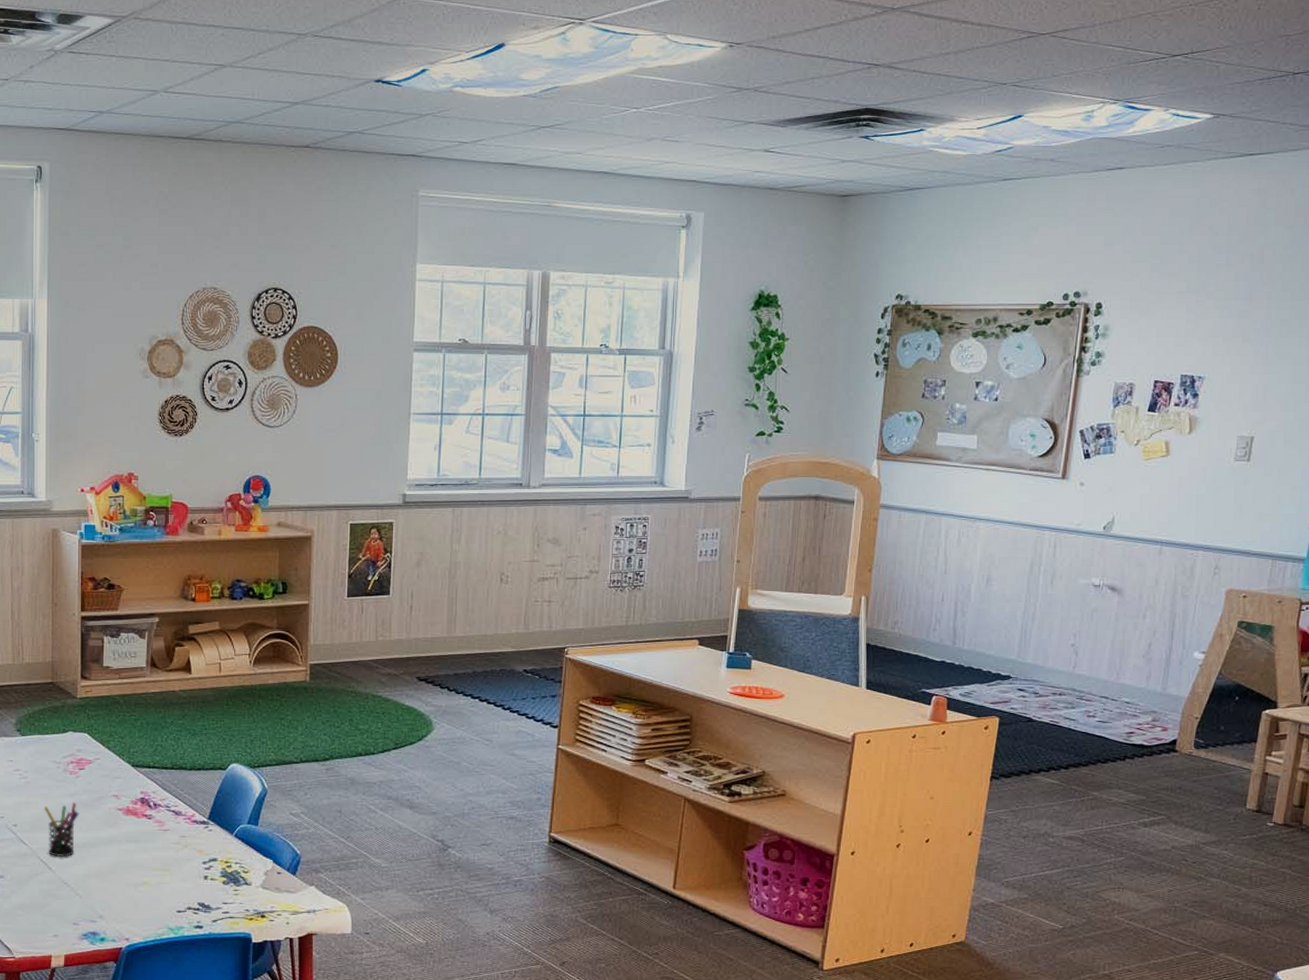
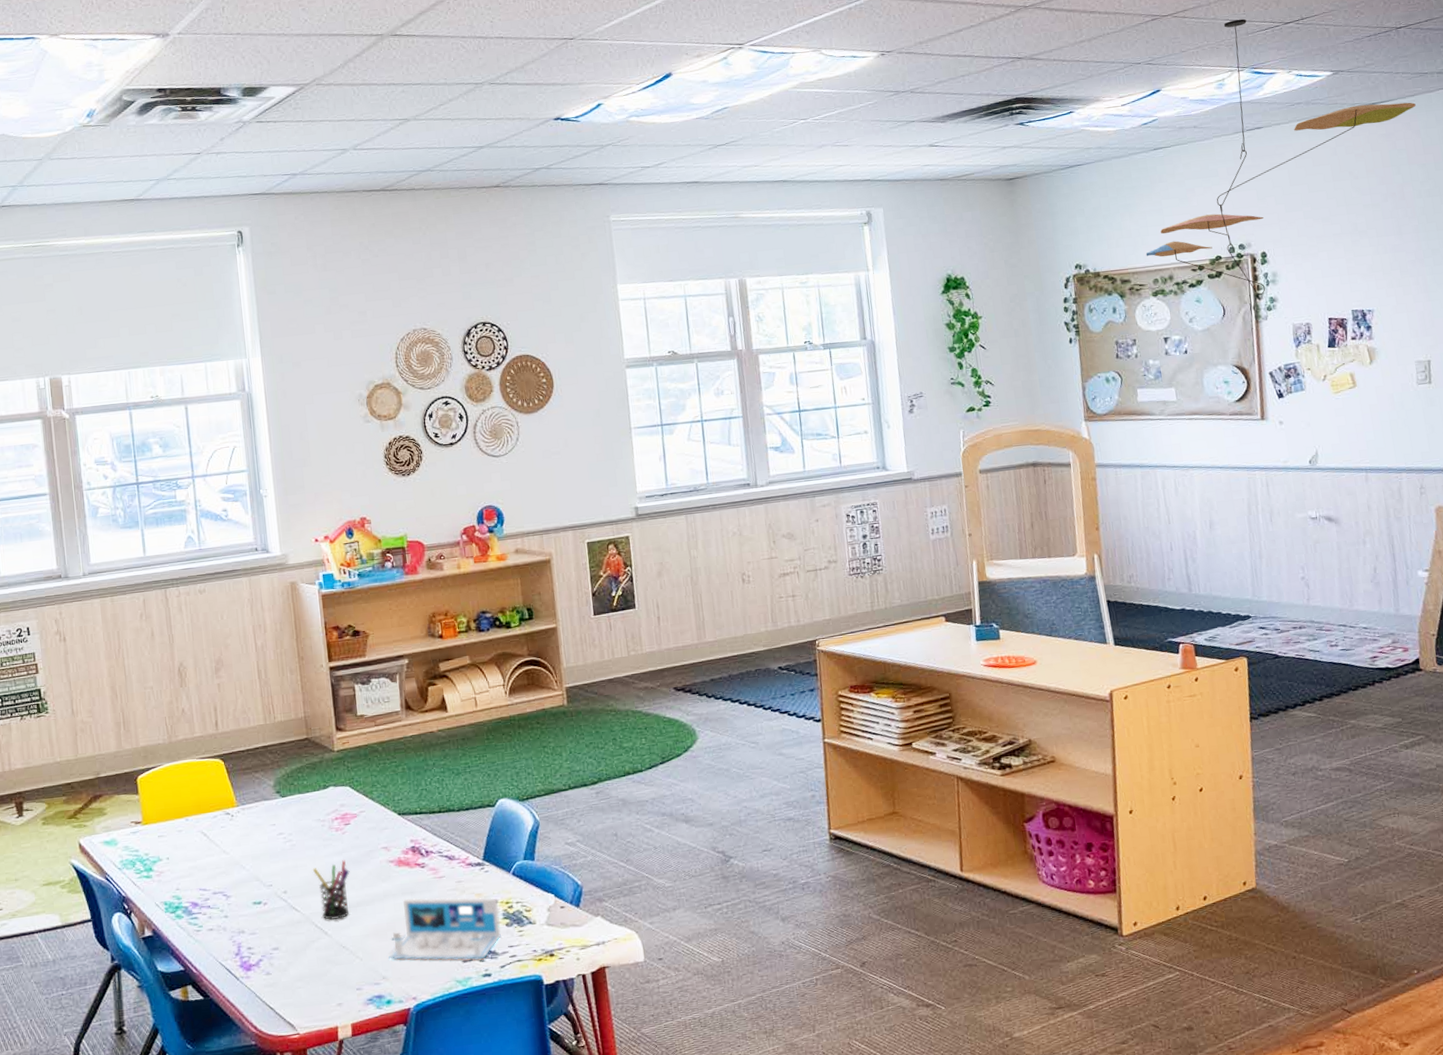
paper: none [107,846,218,911] -> present [388,897,501,960]
ceiling mobile: none [973,46,1297,349] -> present [1145,18,1416,296]

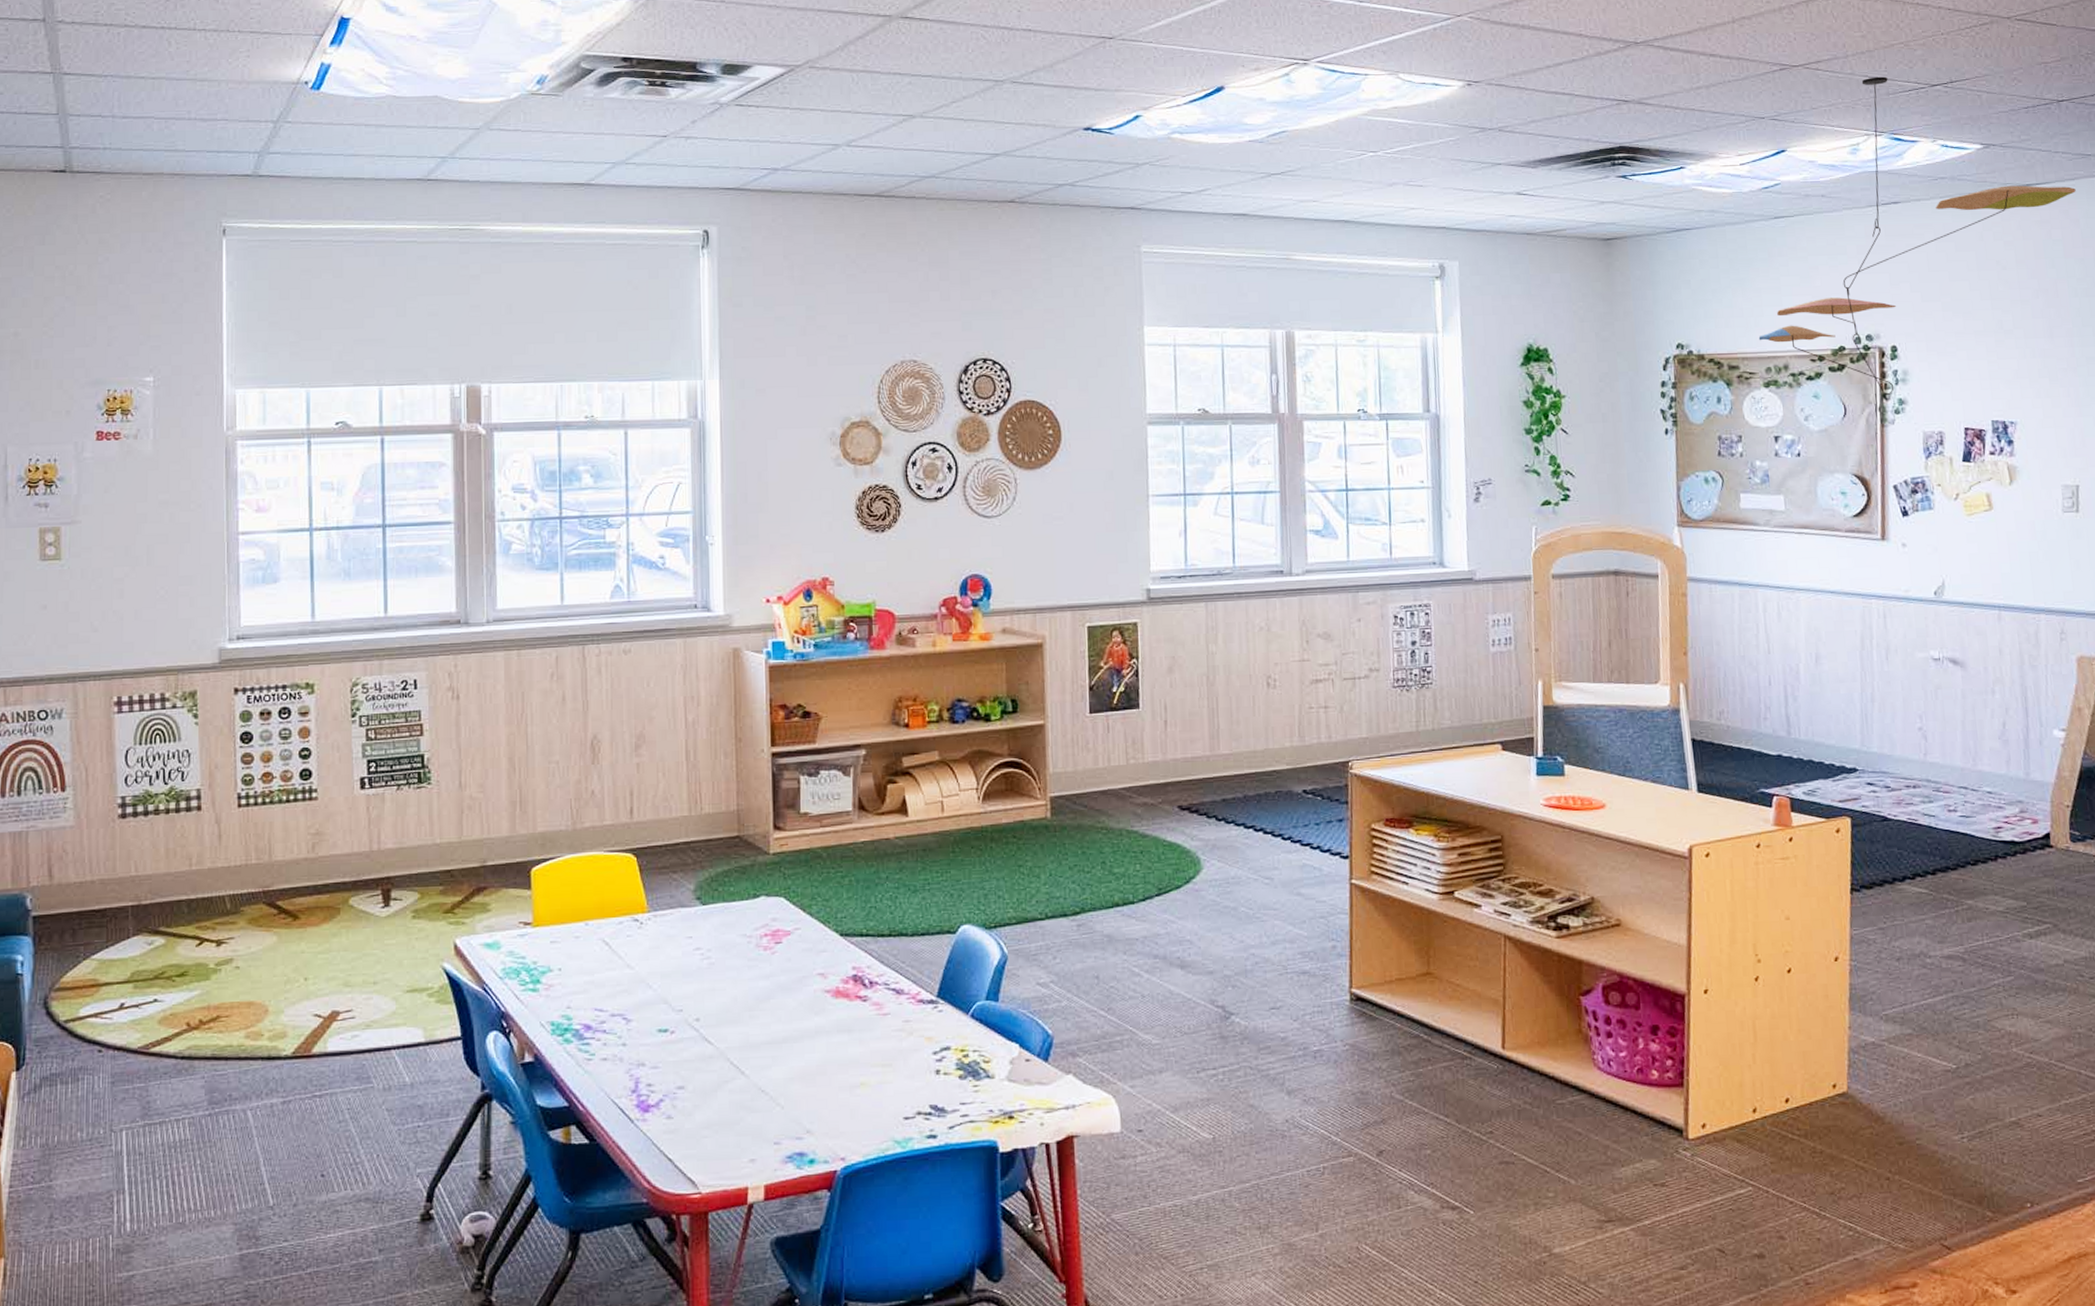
pen holder: present [312,860,350,920] -> none [732,986,777,1057]
paper: present [388,897,501,960] -> none [815,1037,952,1117]

